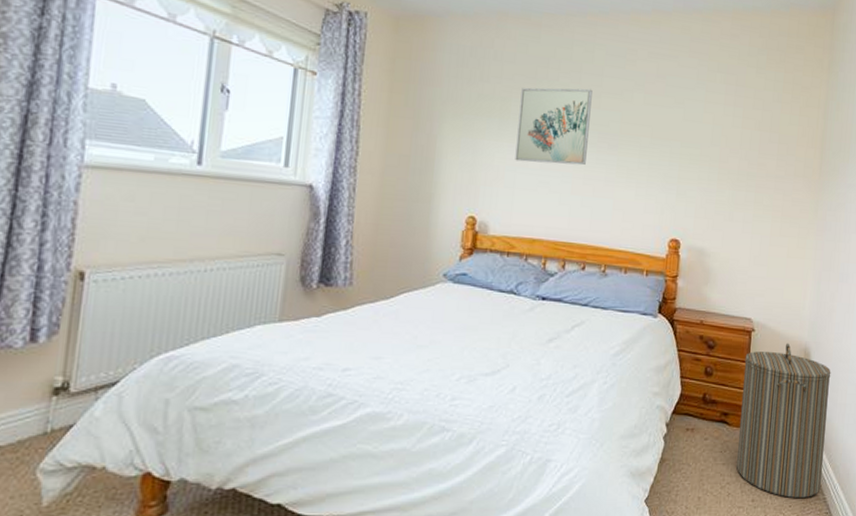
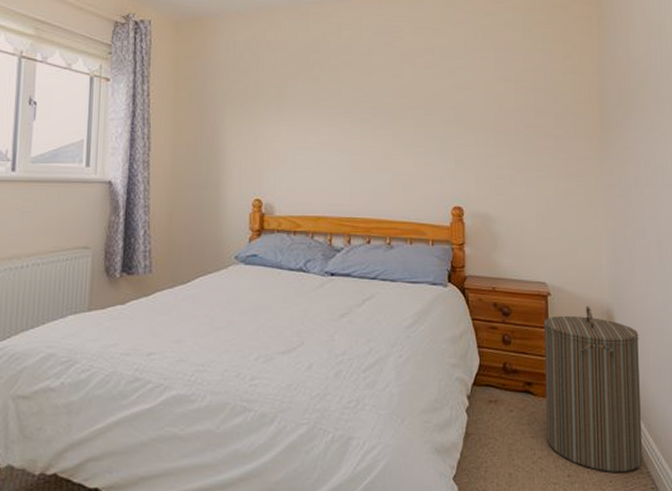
wall art: present [515,87,593,166] -> none [294,68,363,143]

